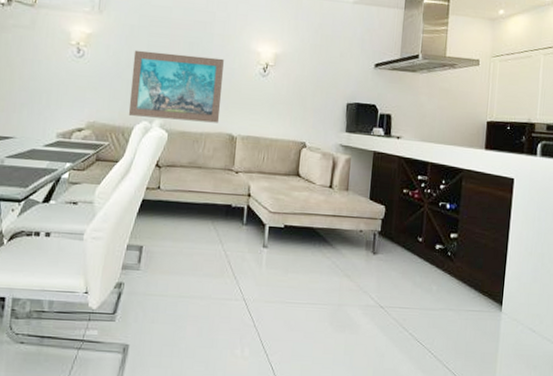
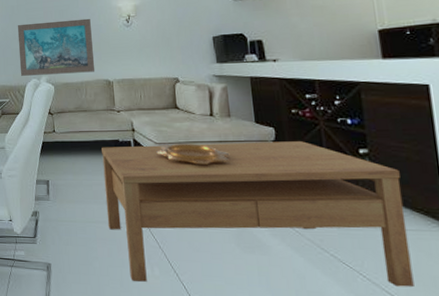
coffee table: none [203,211,477,364] -> present [101,141,414,288]
decorative bowl: none [269,214,341,239] -> present [156,144,230,165]

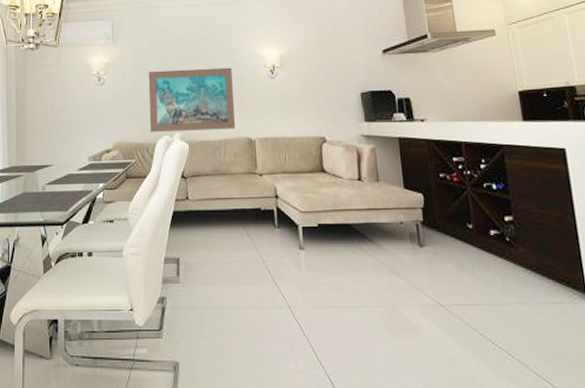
coffee table: present [101,141,414,288] -> none [241,208,560,379]
decorative bowl: present [156,144,230,165] -> none [301,212,379,236]

